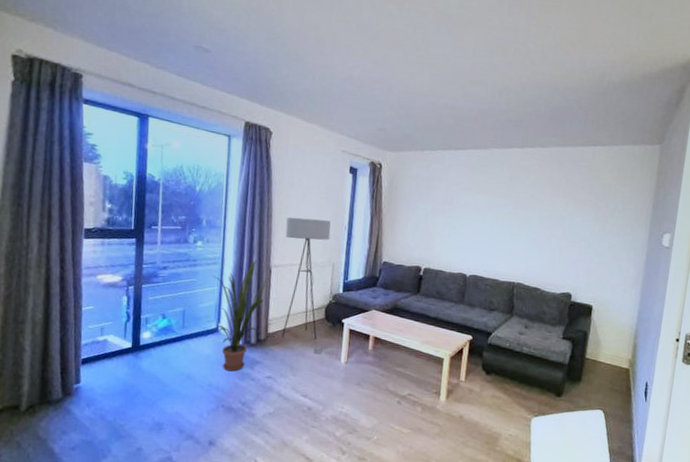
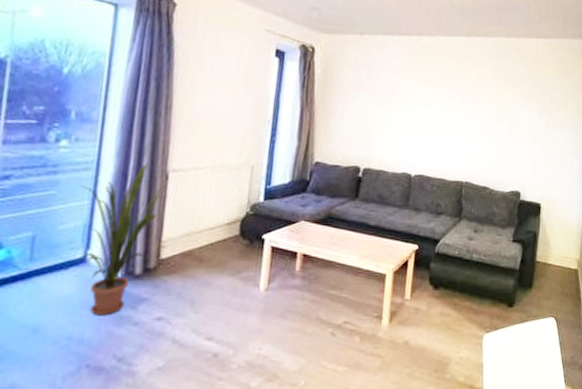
floor lamp: present [282,217,331,354] -> none [179,109,250,282]

